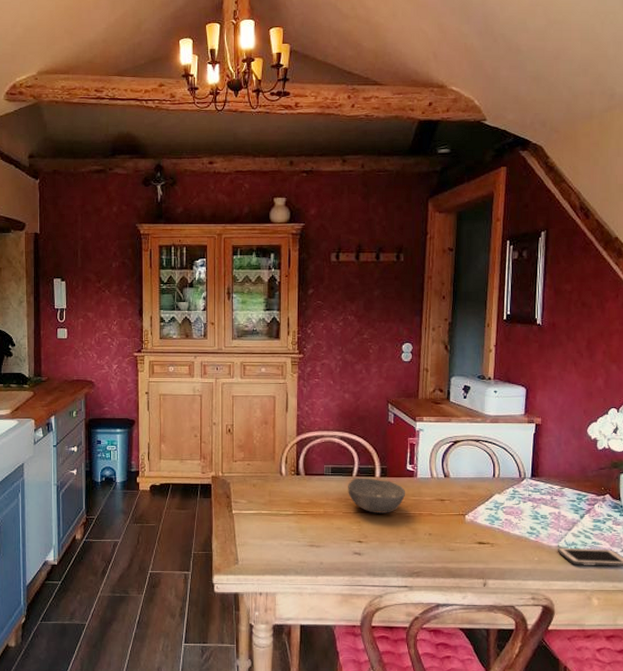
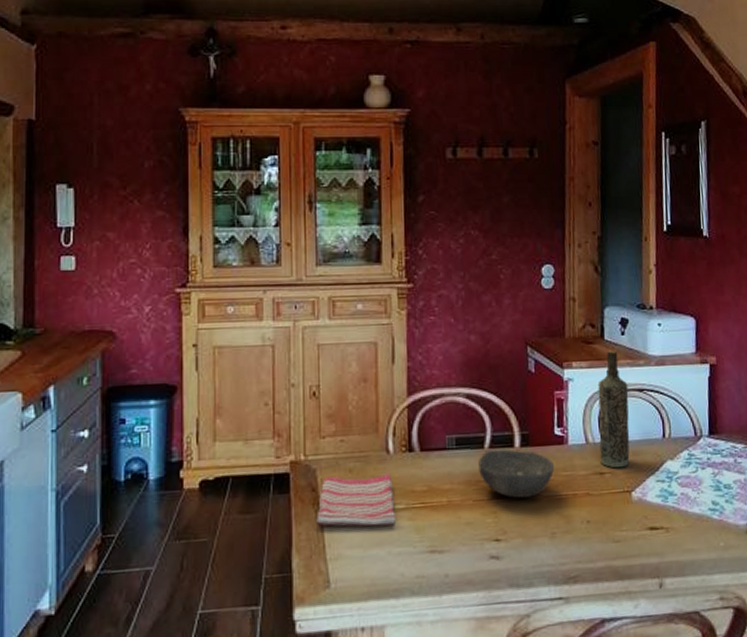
dish towel: none [230,488,285,526] -> present [316,473,395,527]
bottle: none [442,409,467,497] -> present [597,349,630,468]

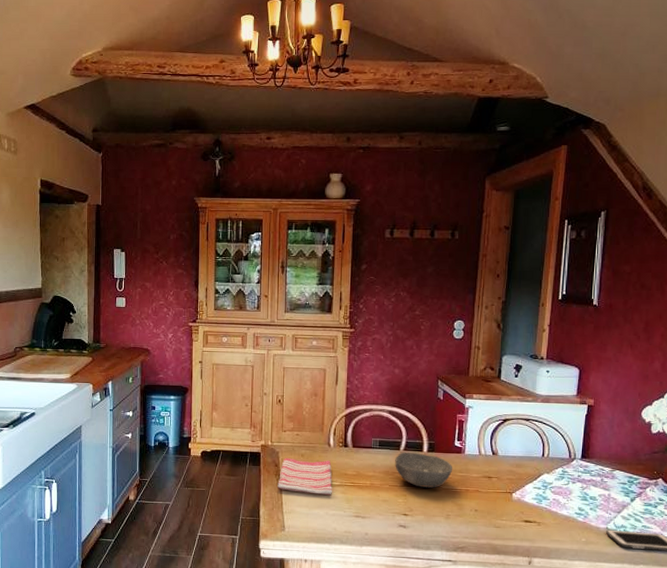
bottle: present [597,349,630,468] -> none [489,387,517,475]

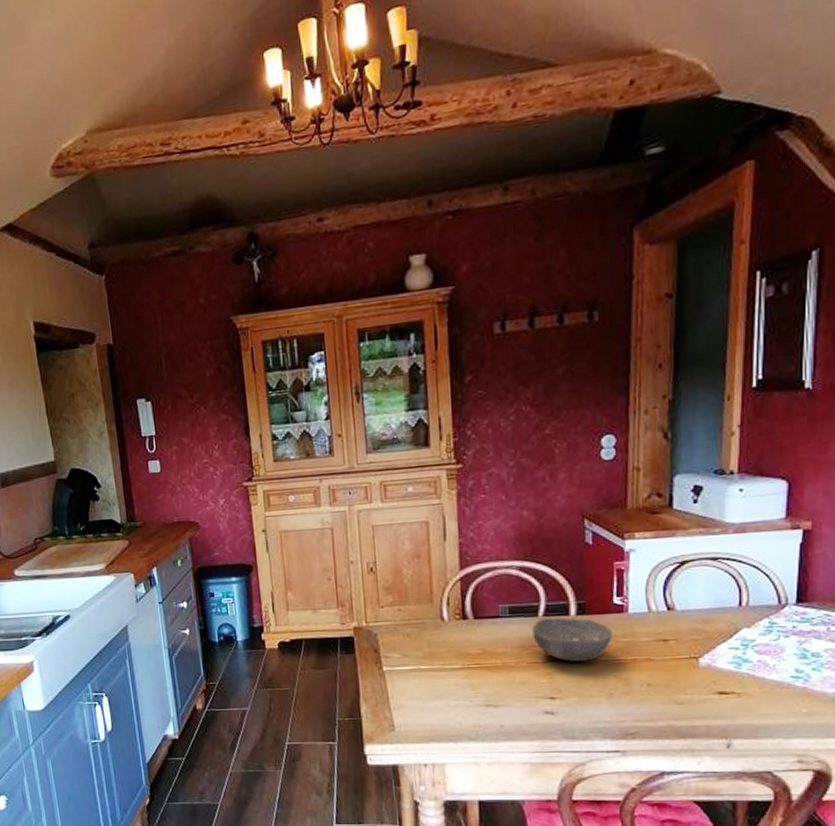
dish towel: present [277,457,332,496] -> none [379,638,452,683]

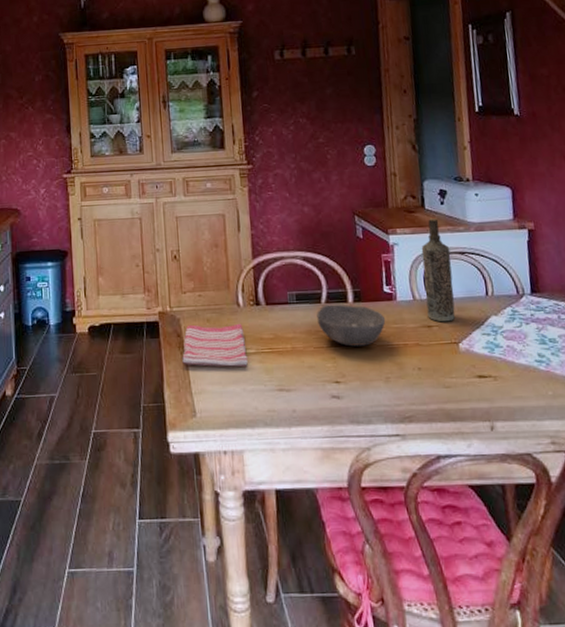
dish towel: none [379,638,452,683] -> present [182,323,248,367]
bottle: none [663,518,700,636] -> present [421,217,456,322]

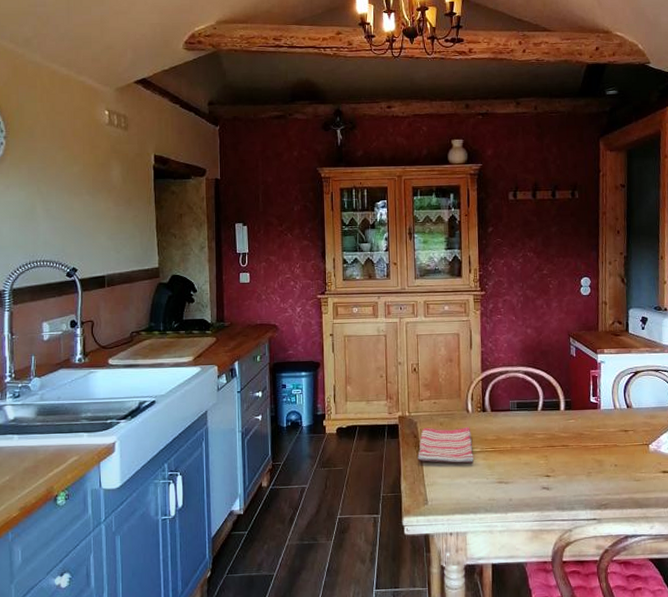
bowl: present [317,304,386,347] -> none [534,411,591,447]
bottle: present [421,217,456,322] -> none [623,340,648,427]

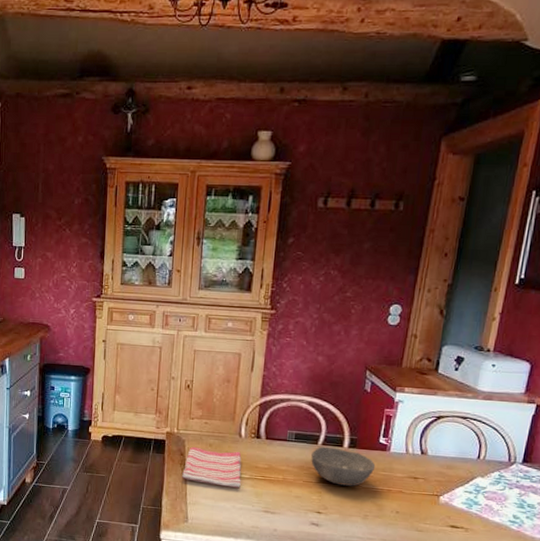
bowl: none [534,411,591,447] -> present [311,446,376,486]

